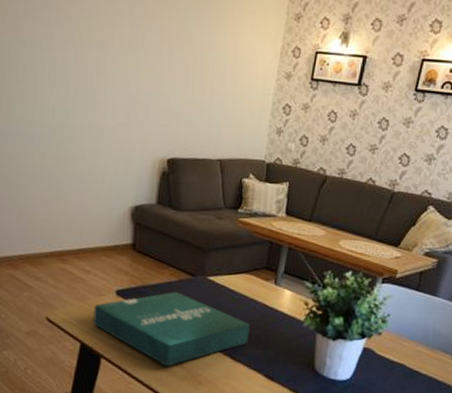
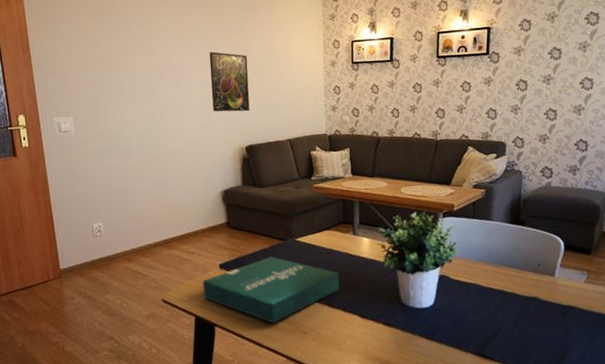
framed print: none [136,36,186,117] -> present [209,52,250,112]

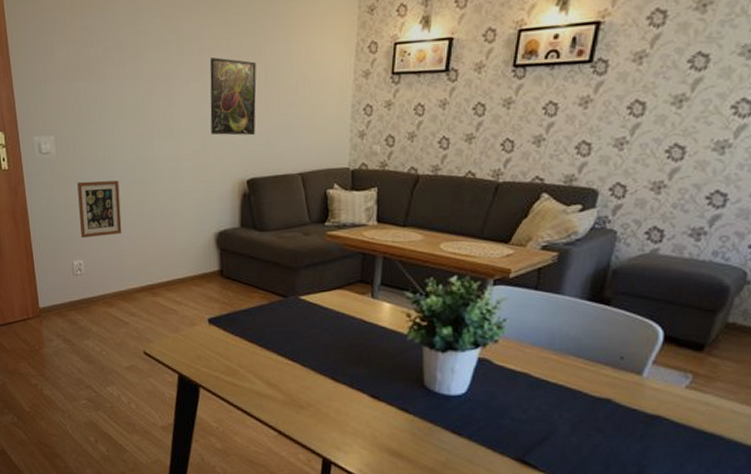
picture frame: none [95,152,139,204] -> present [77,180,122,239]
pizza box: present [202,256,340,323] -> none [188,315,350,392]

